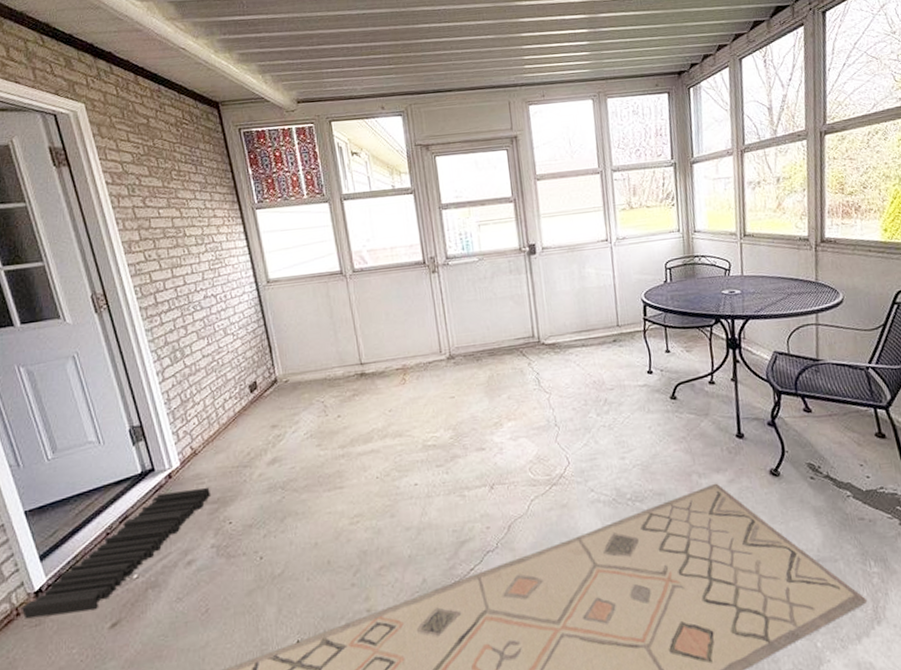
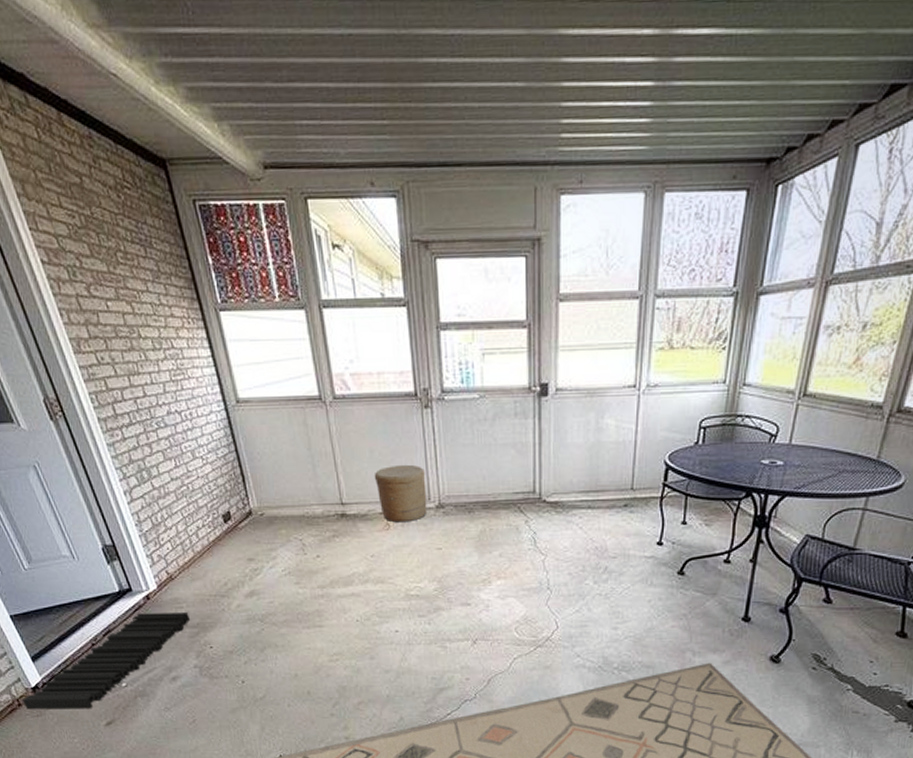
woven basket: none [390,322,439,377] -> present [374,464,427,523]

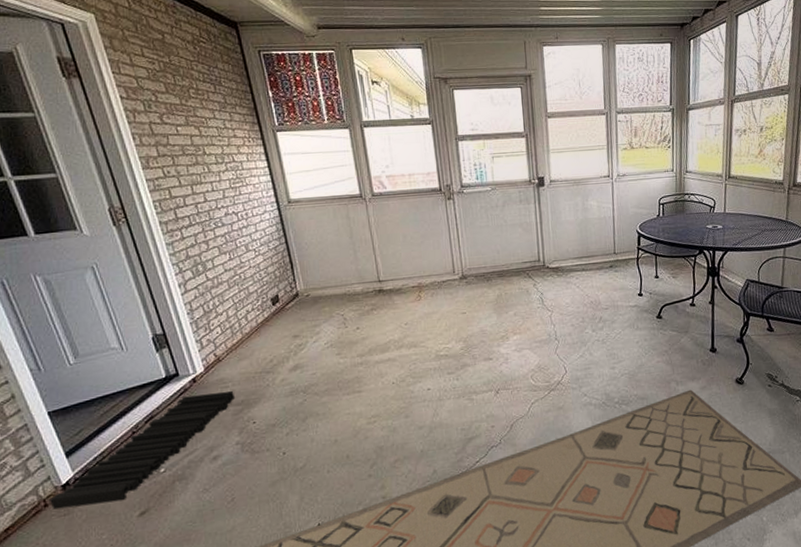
woven basket: present [374,464,427,523] -> none [407,245,453,294]

